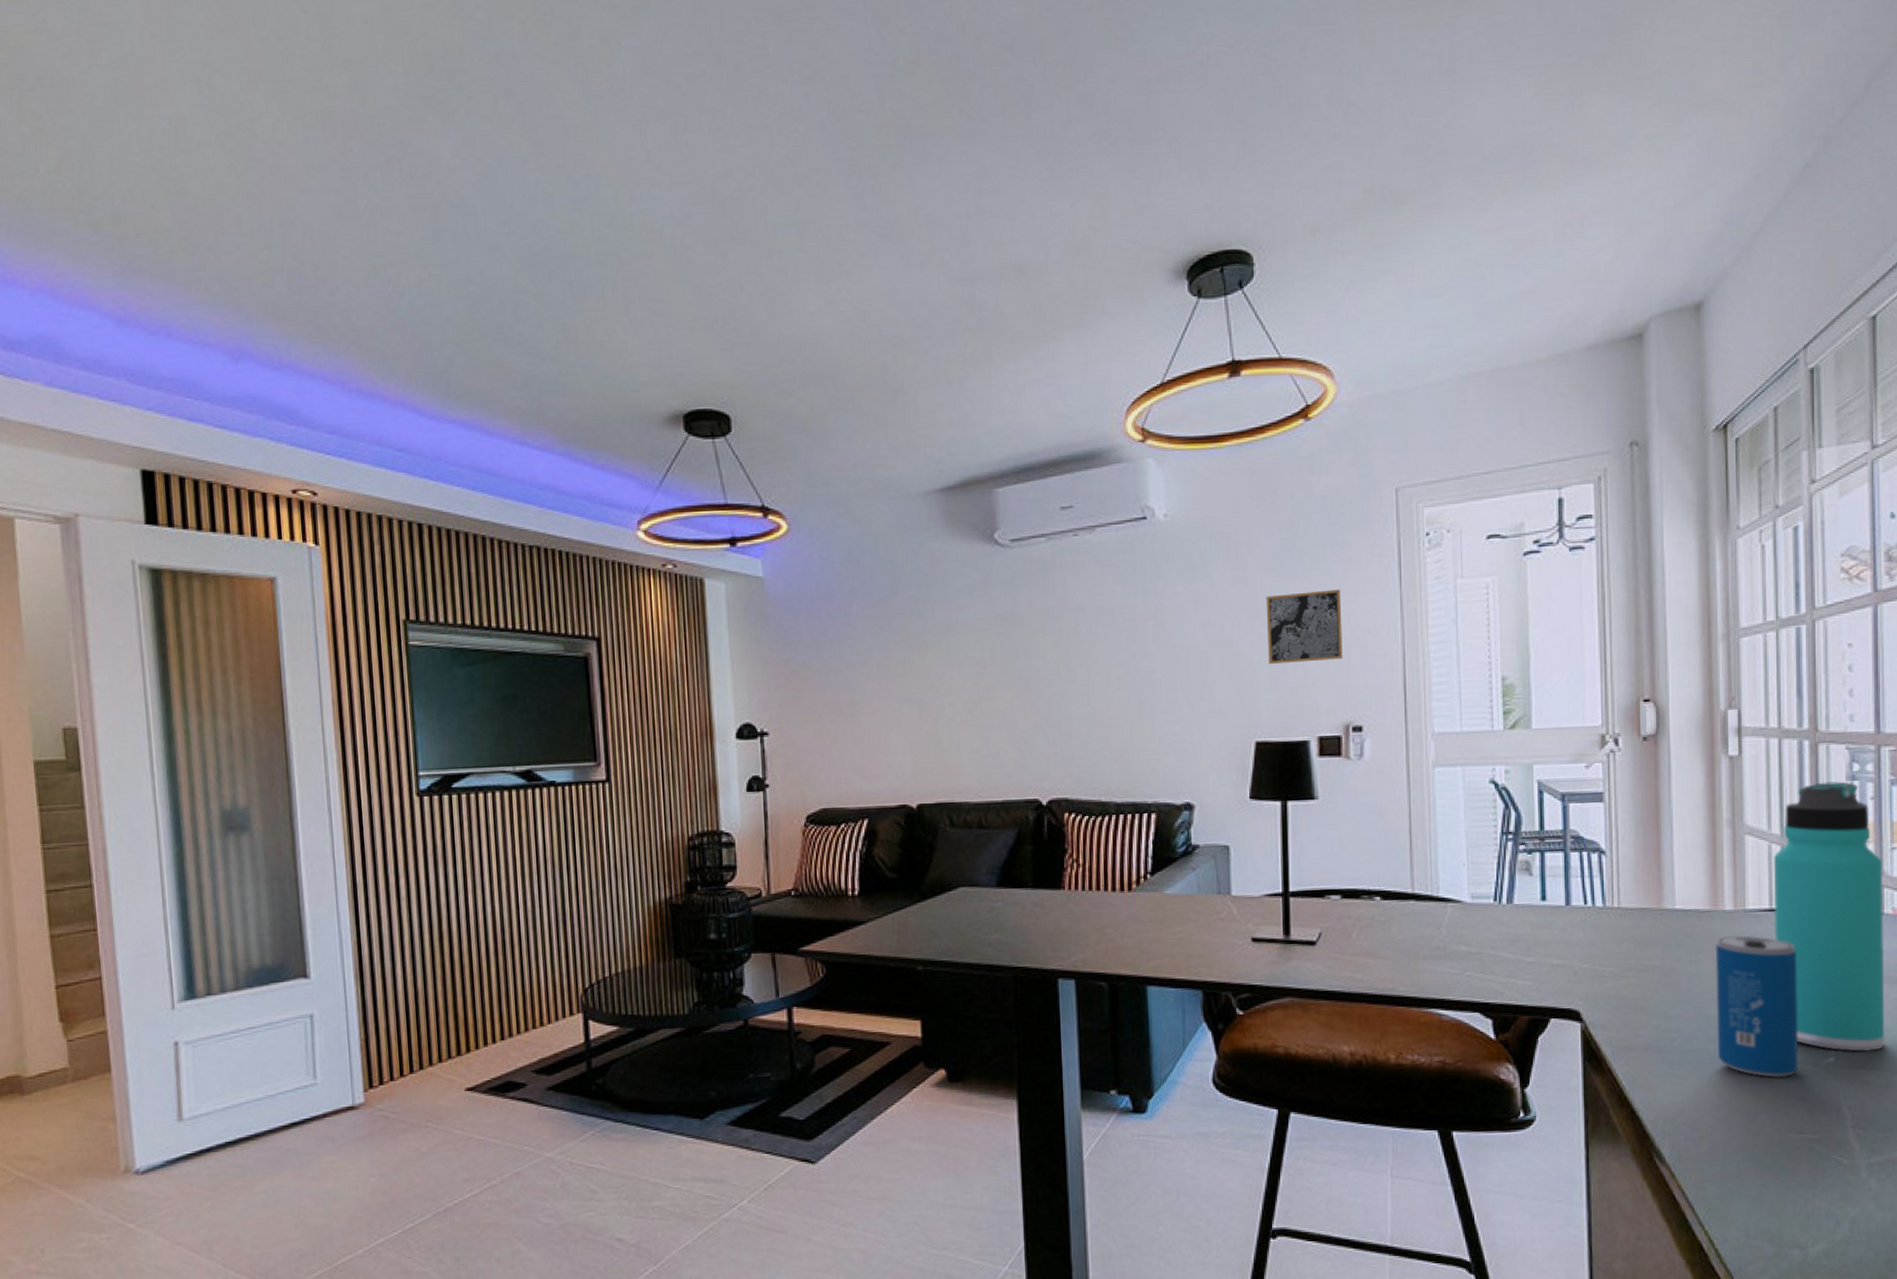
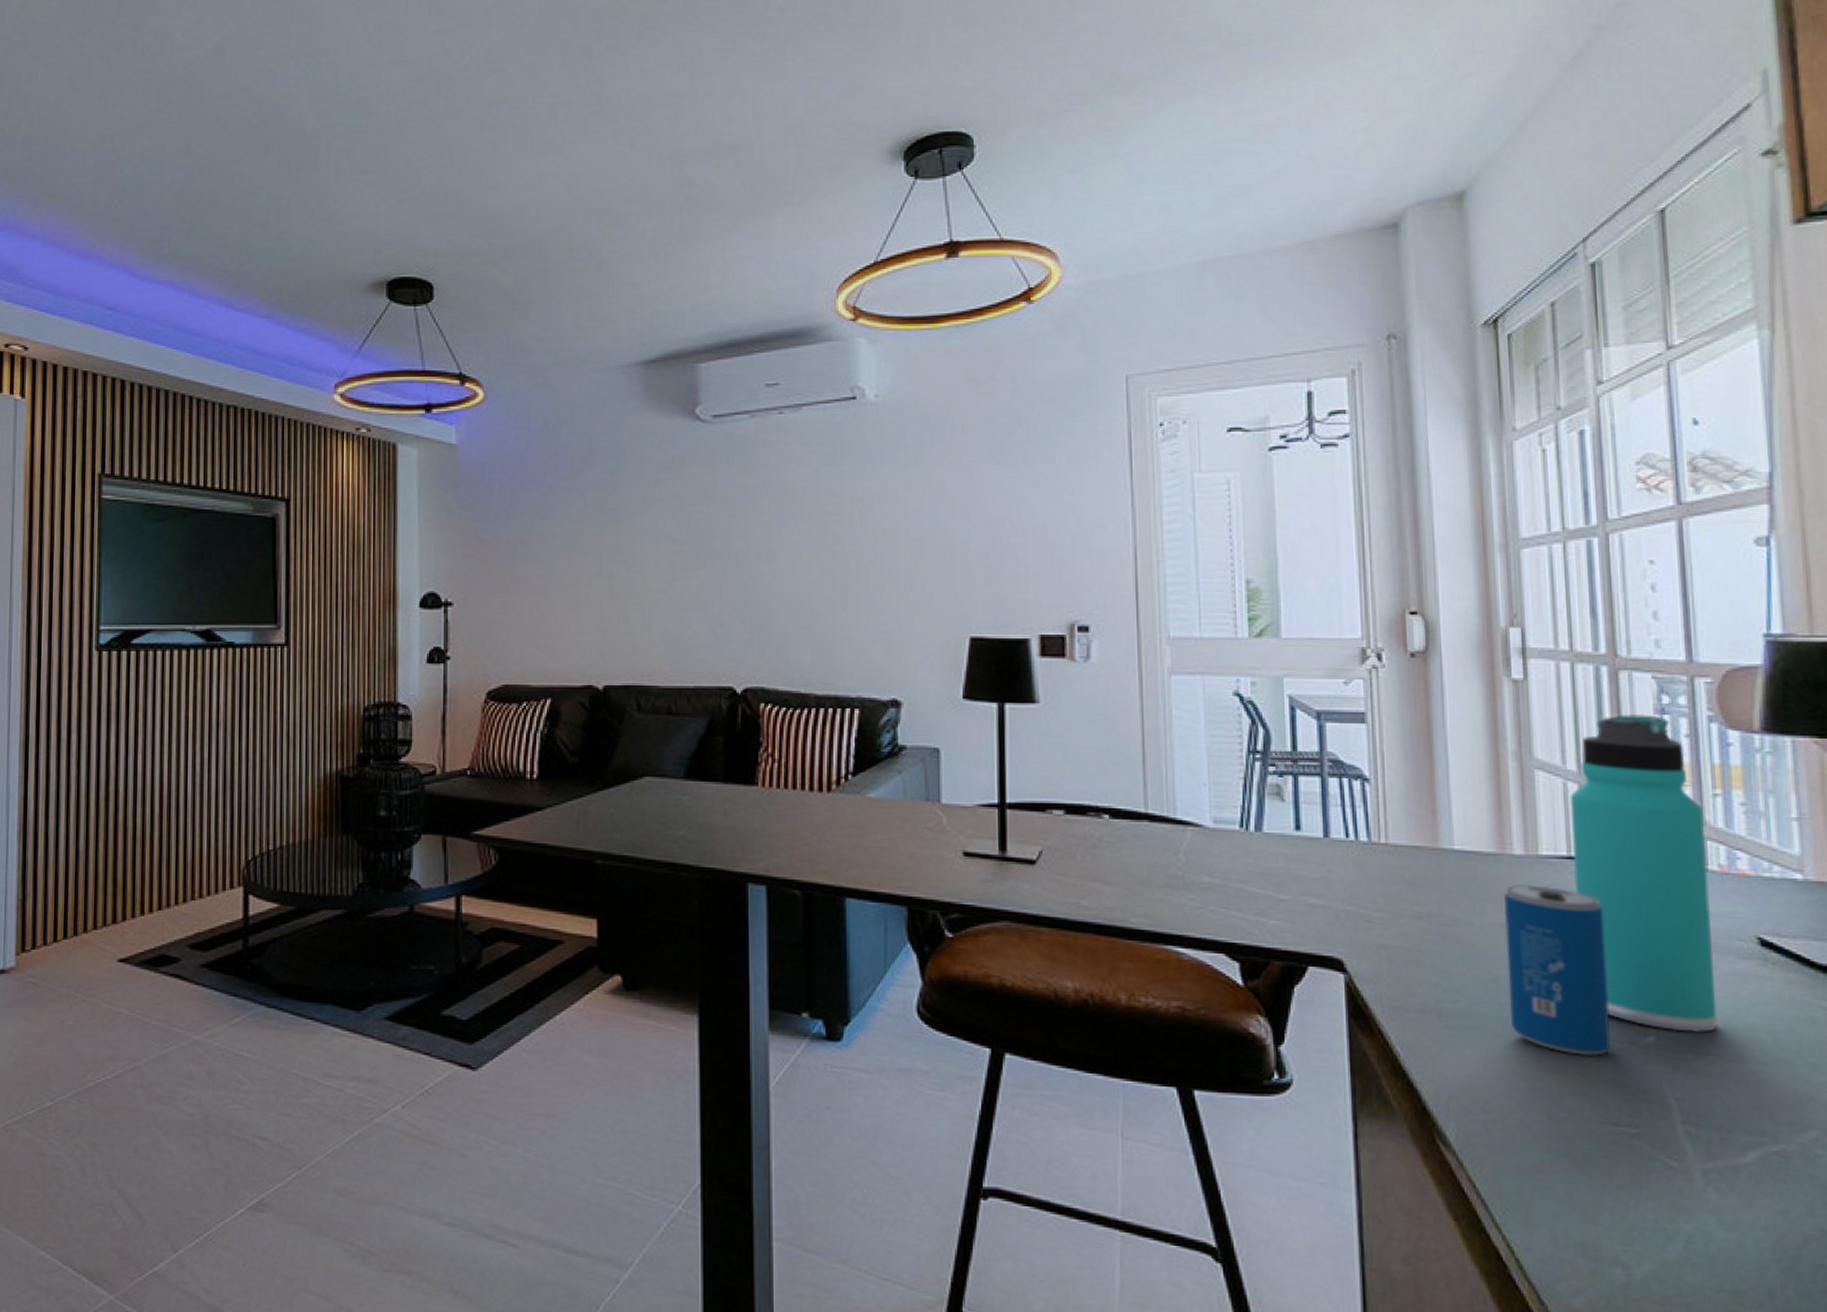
wall art: present [1266,589,1343,665] -> none [983,479,1067,556]

